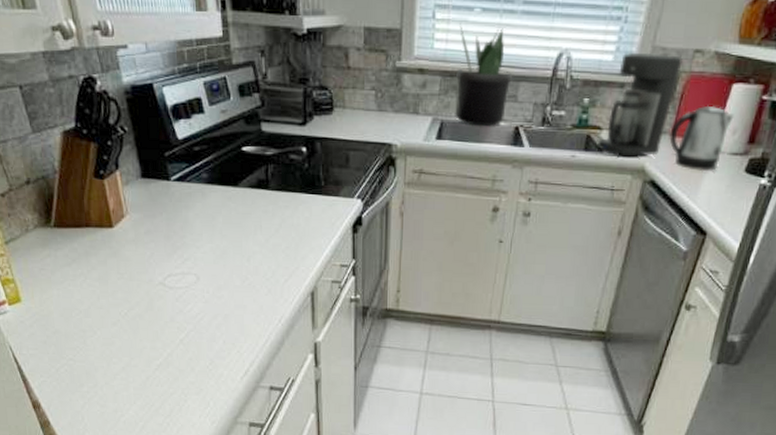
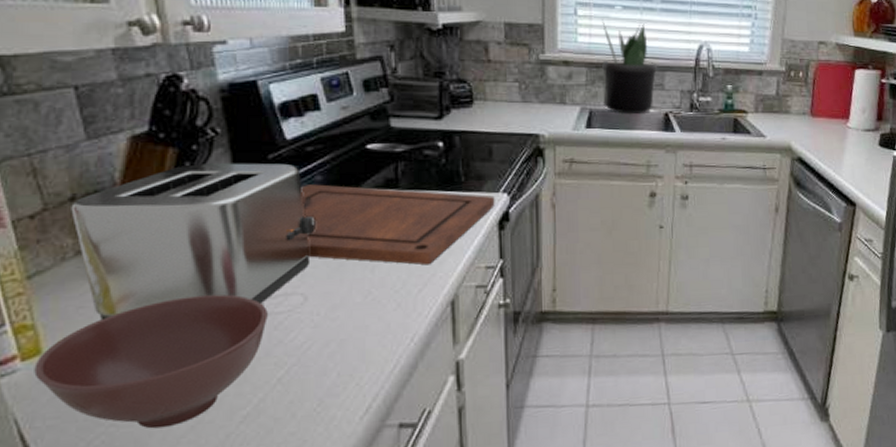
bowl: none [17,268,171,366] -> present [34,294,268,429]
toaster: none [27,158,205,281] -> present [71,163,317,321]
cutting board: none [191,181,350,258] -> present [301,184,495,265]
coffee maker: present [596,52,683,157] -> none [744,44,810,137]
kettle: present [669,105,734,172] -> none [809,88,861,148]

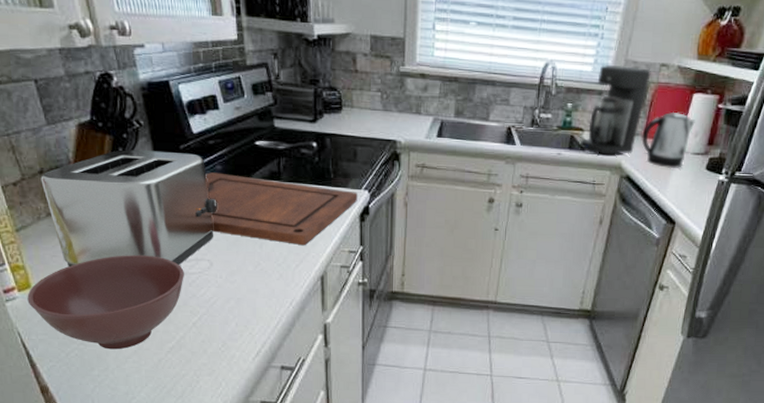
planter: present [602,19,658,113] -> none [455,35,505,126]
coffee maker: none [744,44,810,137] -> present [579,65,651,155]
kettle: none [809,88,861,148] -> present [641,111,695,169]

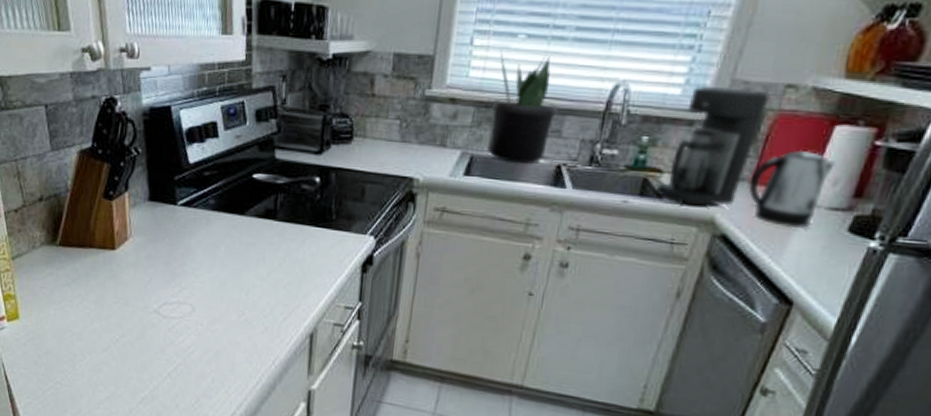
bowl: present [27,255,184,350] -> none [14,291,165,393]
toaster: present [40,150,218,268] -> none [39,179,207,307]
cutting board: present [206,172,358,245] -> none [197,207,362,296]
planter: none [455,35,505,126] -> present [488,50,558,163]

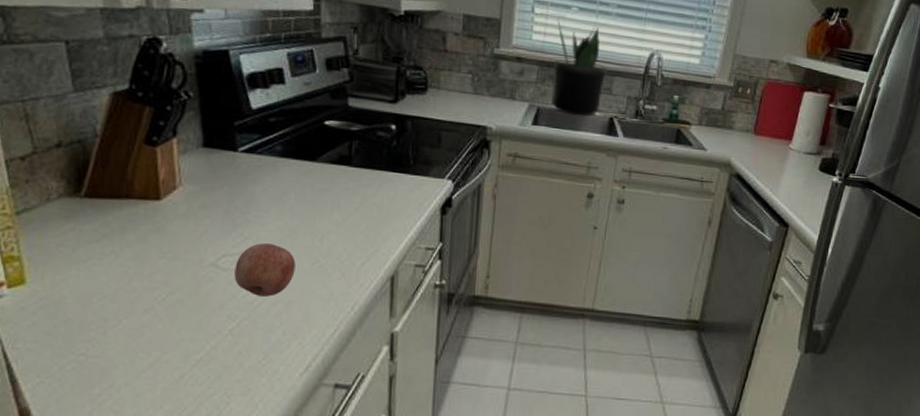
fruit: none [172,293,224,345] -> present [234,243,296,297]
coffee maker: present [655,86,770,206] -> none [686,58,760,151]
kettle: present [748,149,836,229] -> none [752,109,807,169]

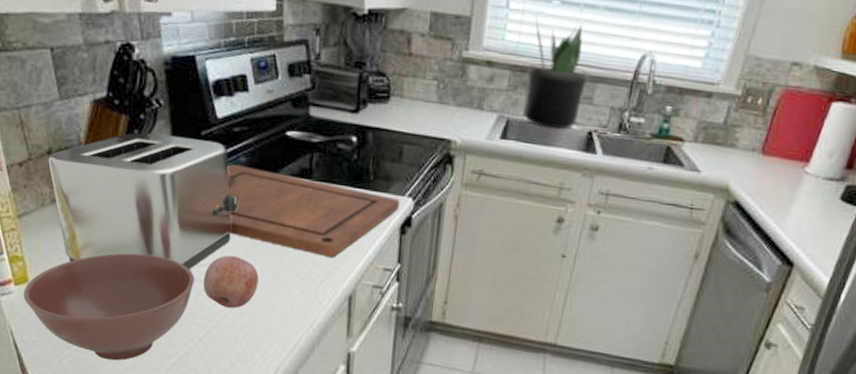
bowl: none [18,246,225,362] -> present [23,253,194,361]
toaster: none [56,124,274,260] -> present [48,132,239,269]
cutting board: none [261,153,440,240] -> present [227,164,400,257]

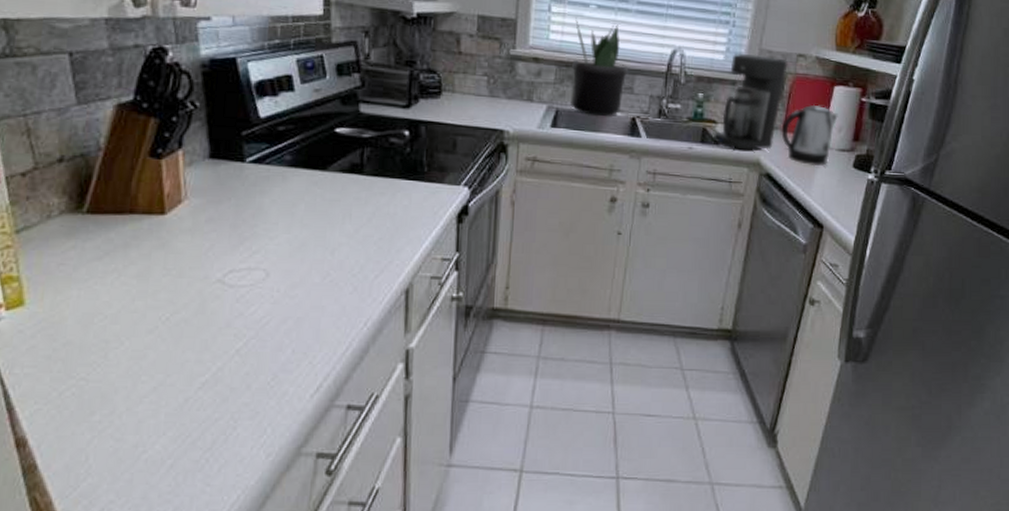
bowl: present [23,253,194,361] -> none [16,263,231,386]
toaster: present [48,132,239,269] -> none [58,135,283,279]
fruit: present [203,255,259,308] -> none [241,257,306,313]
cutting board: present [227,164,400,257] -> none [270,163,456,251]
coffee maker: none [677,60,778,174] -> present [712,54,788,150]
kettle: none [758,123,832,196] -> present [781,104,838,167]

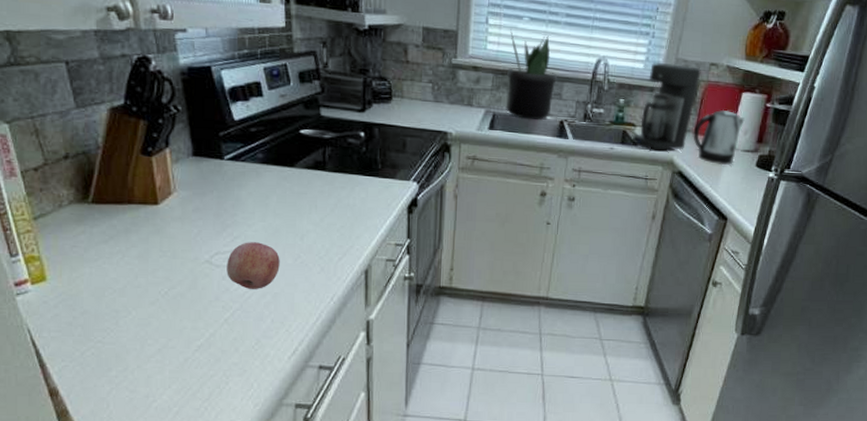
fruit: none [241,257,306,313] -> present [226,242,280,289]

